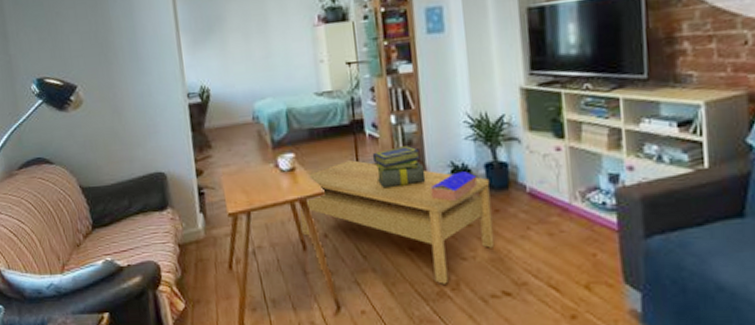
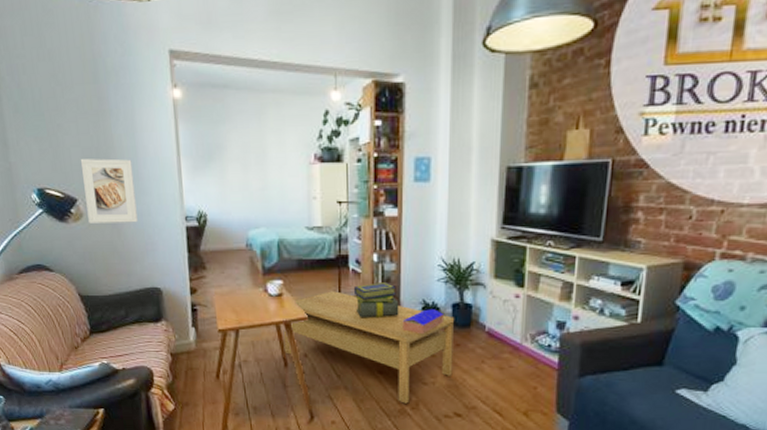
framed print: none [79,40,139,110] -> present [80,158,138,223]

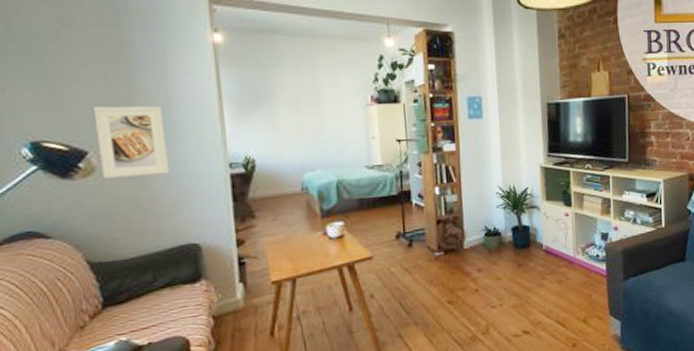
coffee table: present [283,291,454,404] -> none [346,227,518,330]
stack of books: present [353,282,399,319] -> none [417,213,464,251]
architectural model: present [402,309,445,335] -> none [467,234,506,260]

